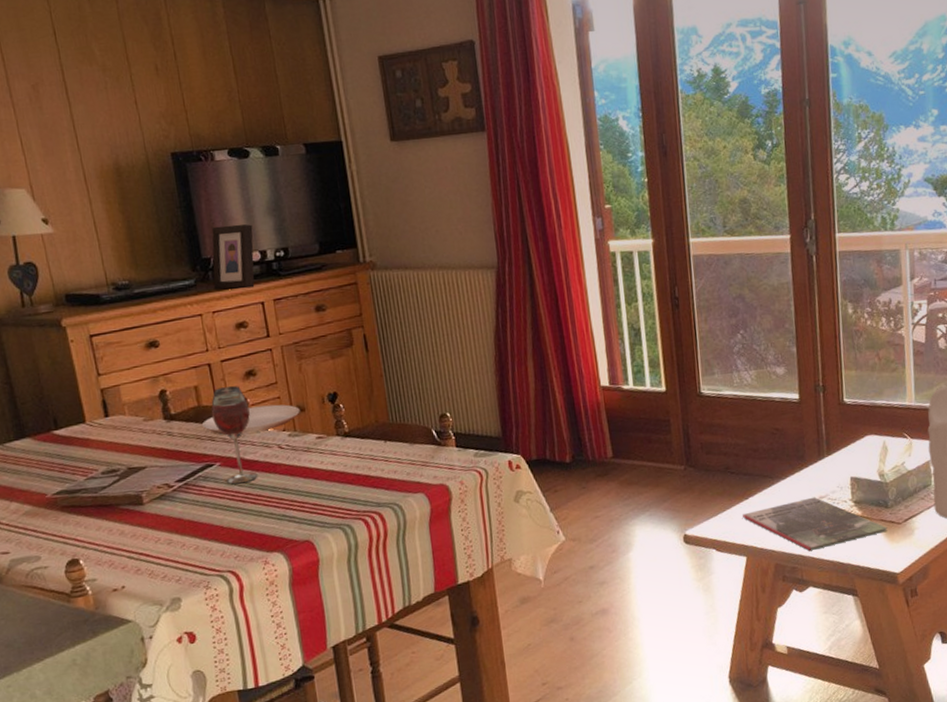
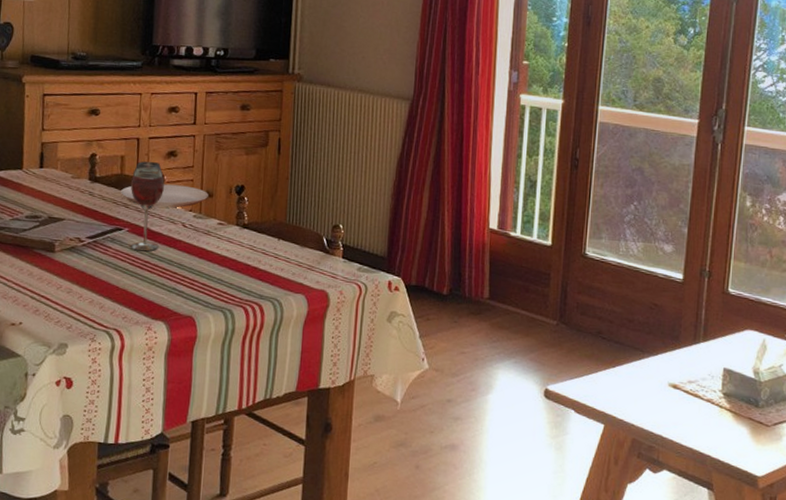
picture frame: present [211,224,255,290] -> none [157,19,202,79]
magazine: present [742,497,888,551] -> none [607,379,755,434]

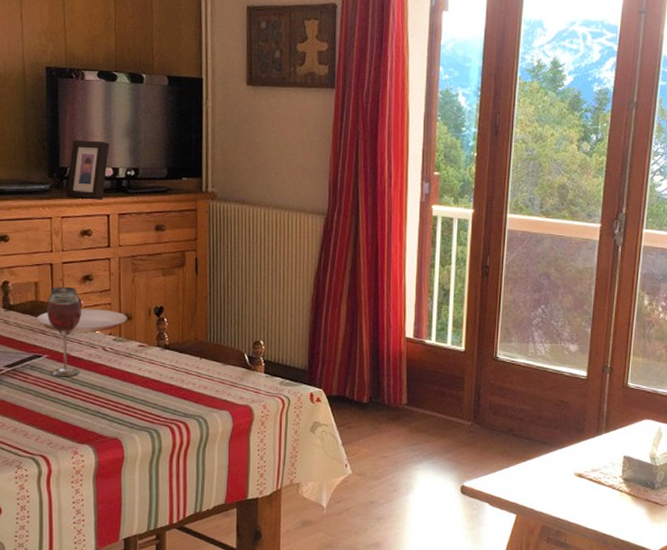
picture frame: none [157,19,202,79] -> present [66,139,110,200]

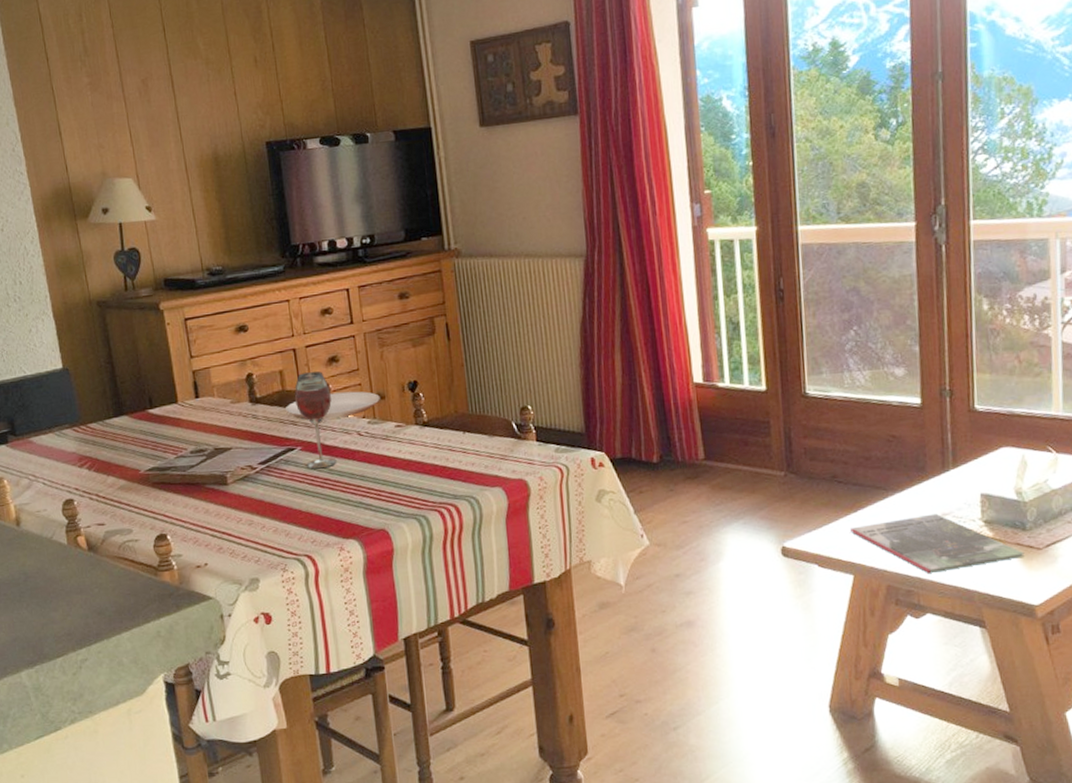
picture frame: present [66,139,110,200] -> none [301,211,341,276]
magazine: none [518,469,651,518] -> present [850,513,1025,573]

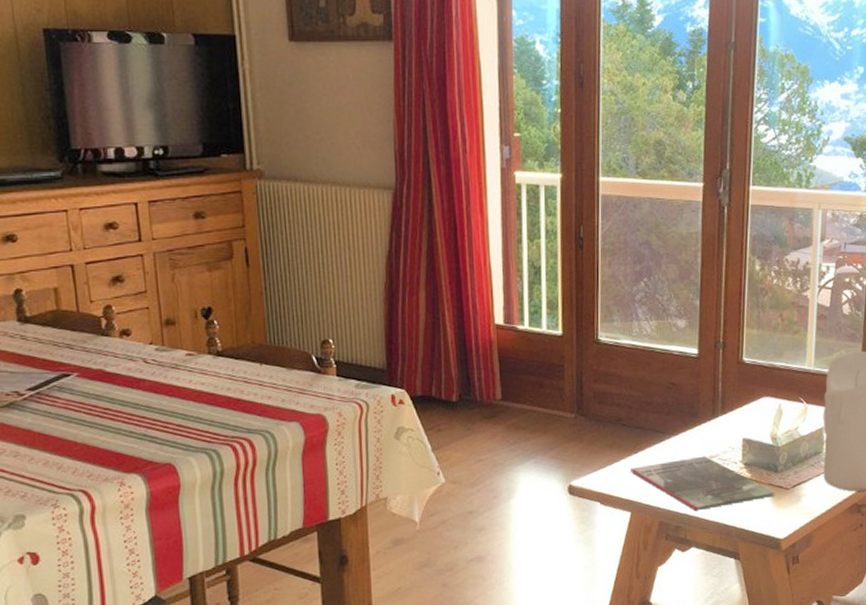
plate: present [285,391,380,420] -> none [59,315,170,344]
wineglass: present [294,371,337,469] -> none [71,290,119,398]

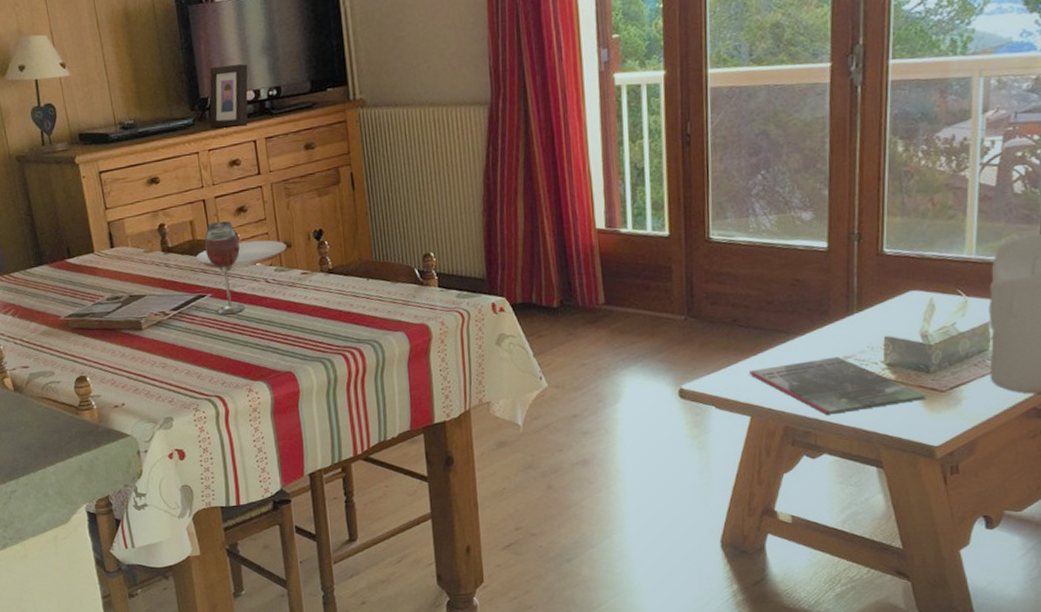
plate: none [59,315,170,344] -> present [195,240,287,268]
wineglass: none [71,290,119,398] -> present [204,220,245,315]
picture frame: none [82,115,131,187] -> present [209,64,248,129]

